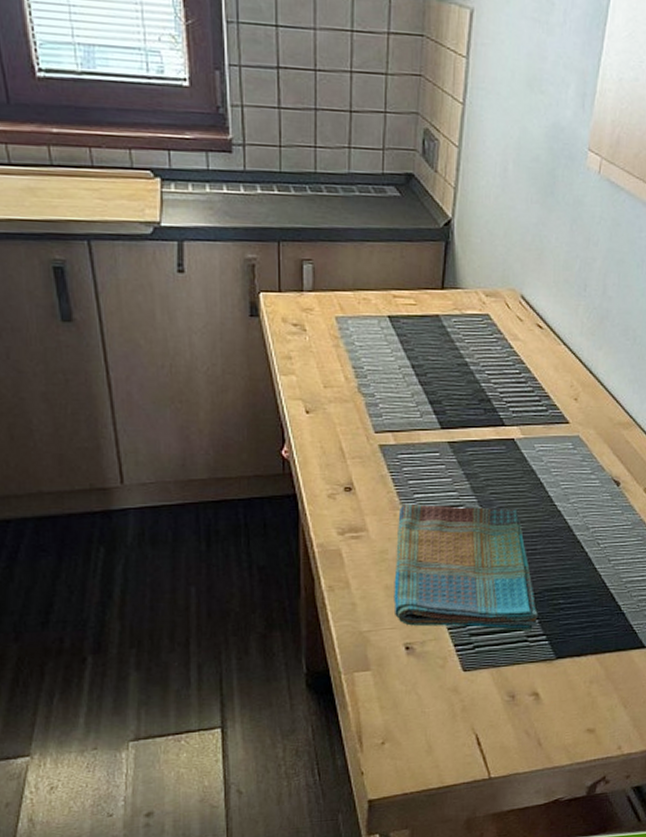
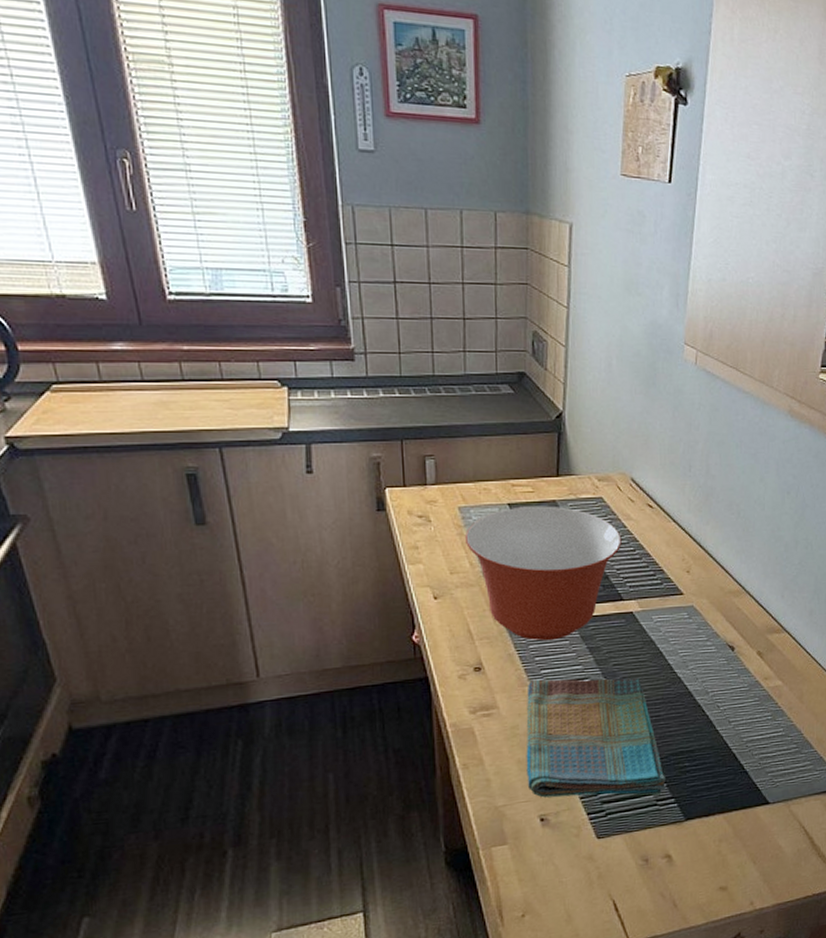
mixing bowl: none [340,319,507,464] -> present [464,506,622,641]

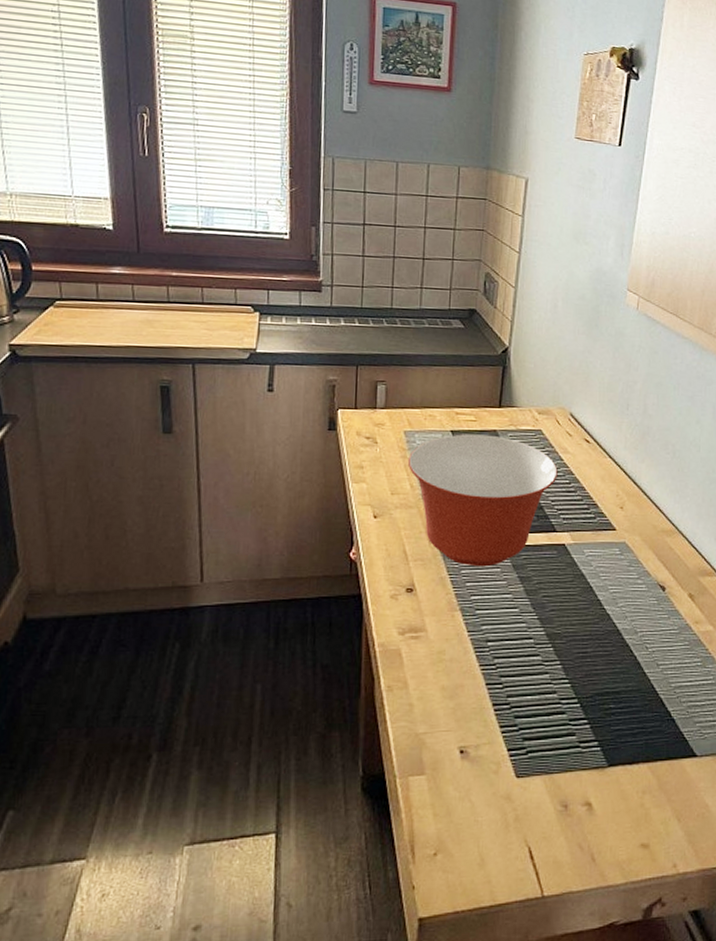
dish towel: present [526,678,666,798] -> none [449,605,589,737]

